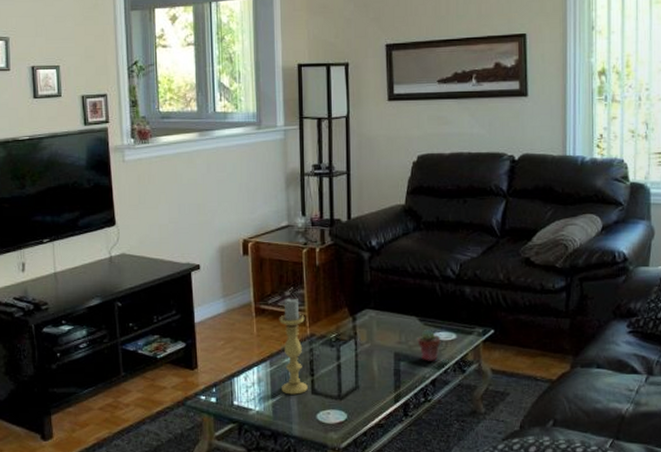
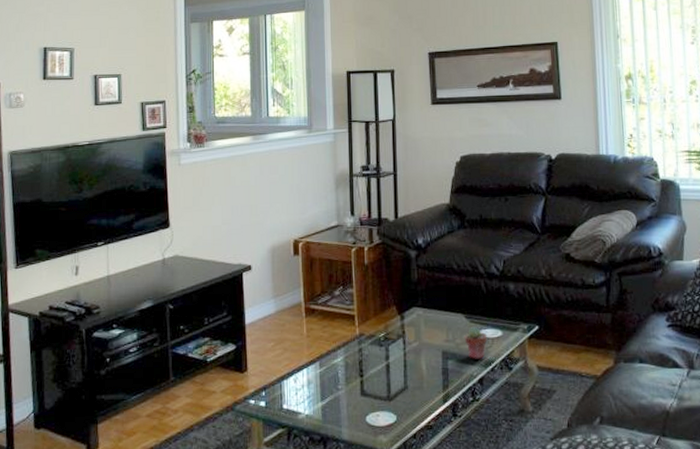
candle holder: present [279,298,308,395] -> none [328,297,357,397]

